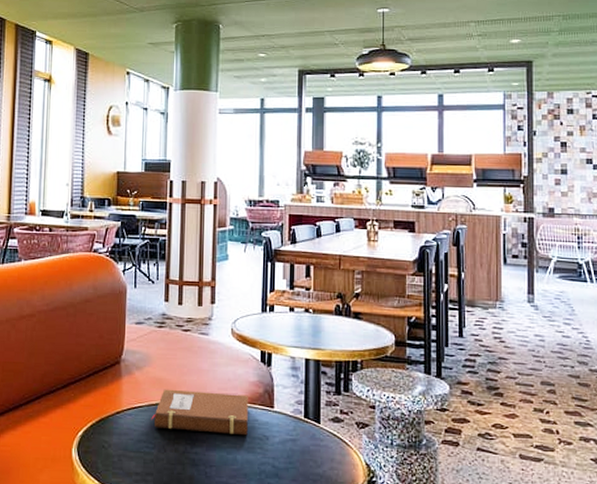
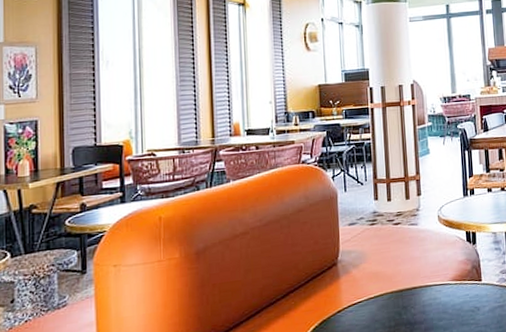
notebook: present [151,389,248,436] -> none [371,273,461,319]

